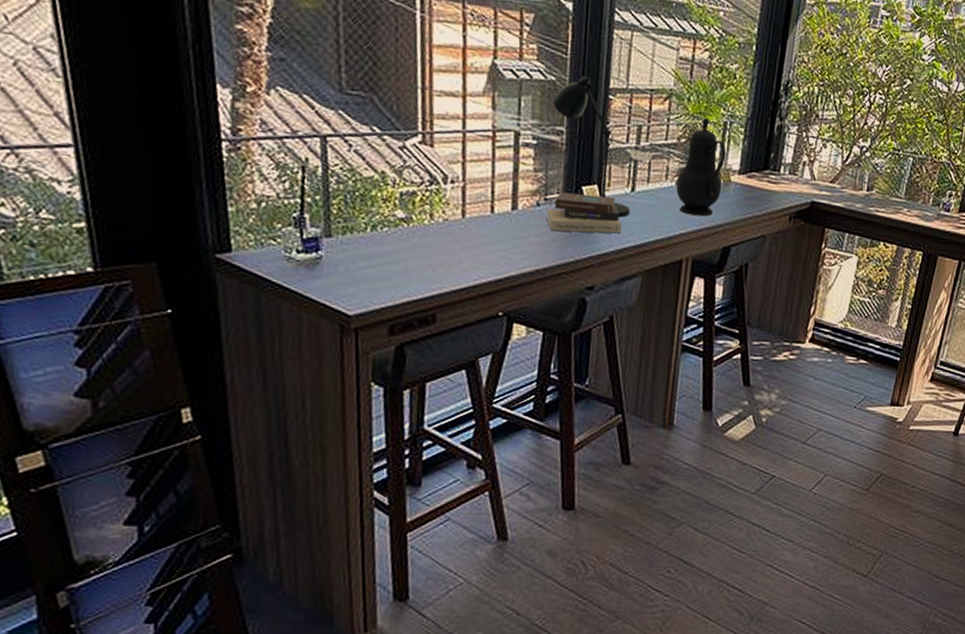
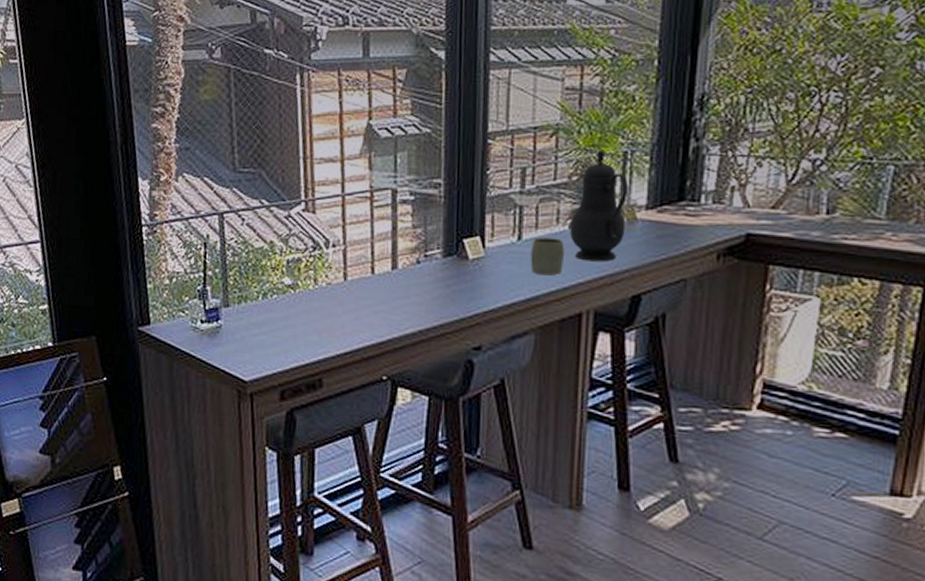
books: present [546,192,621,234] -> none [427,246,508,289]
desk lamp: present [552,75,630,217] -> none [429,123,517,269]
mug: none [641,190,671,226] -> present [530,237,564,276]

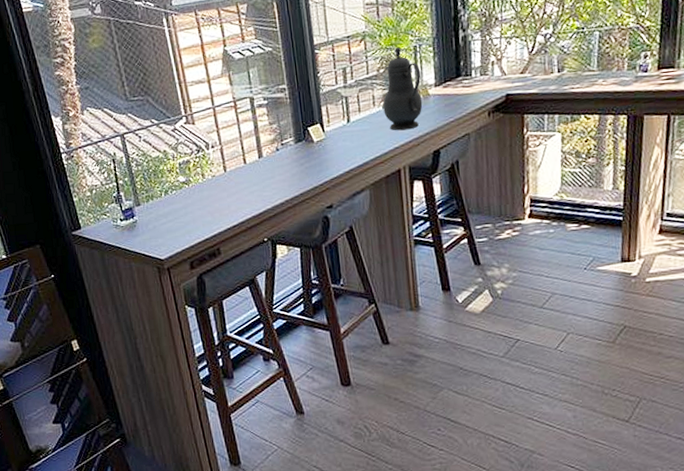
mug: present [530,237,564,276] -> none [357,117,383,146]

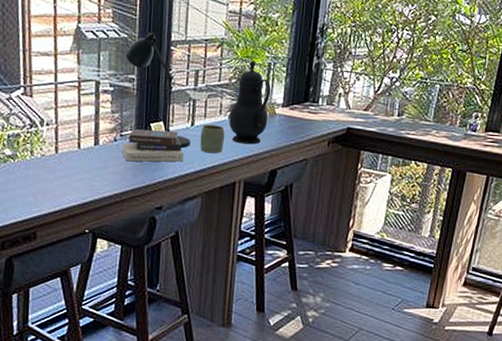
desk lamp: none [272,40,350,145] -> present [125,32,191,148]
books: none [285,131,345,168] -> present [122,128,184,162]
mug: none [357,117,383,146] -> present [200,124,225,154]

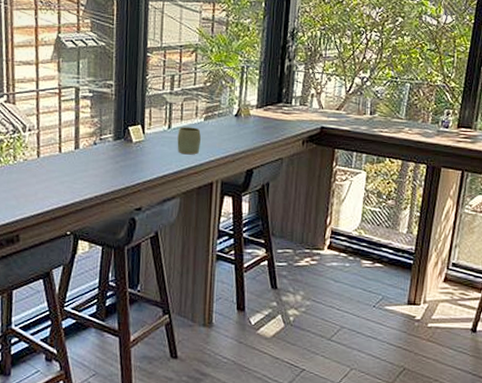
books: present [122,128,184,162] -> none [101,132,161,165]
desk lamp: present [125,32,191,148] -> none [104,40,168,150]
coffeepot: present [229,60,271,145] -> none [205,64,245,145]

